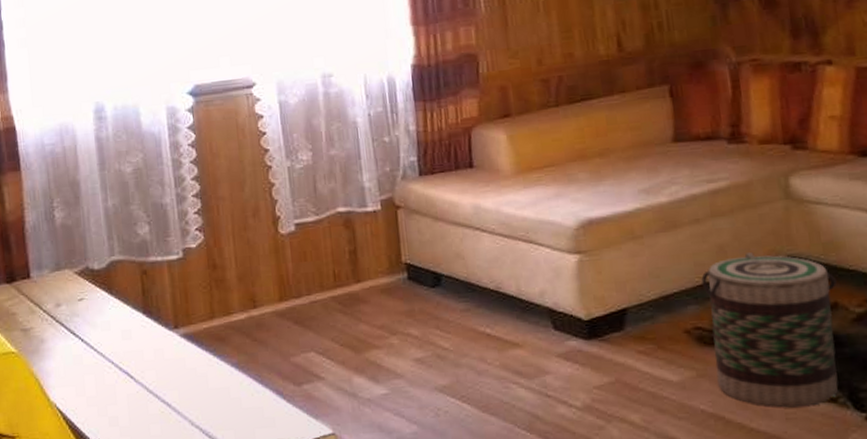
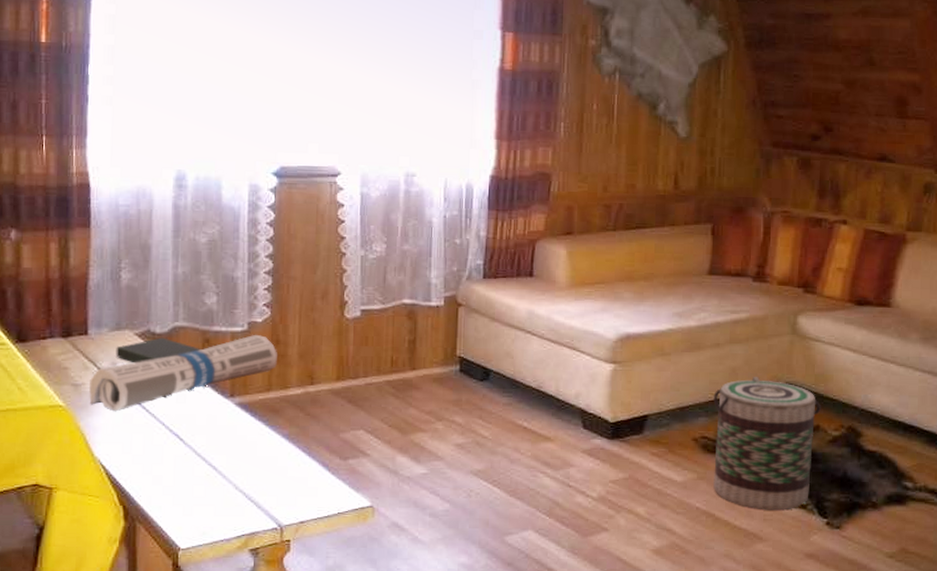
newspaper: none [36,260,217,354] -> present [88,334,277,412]
book: none [58,273,140,303] -> present [116,337,201,364]

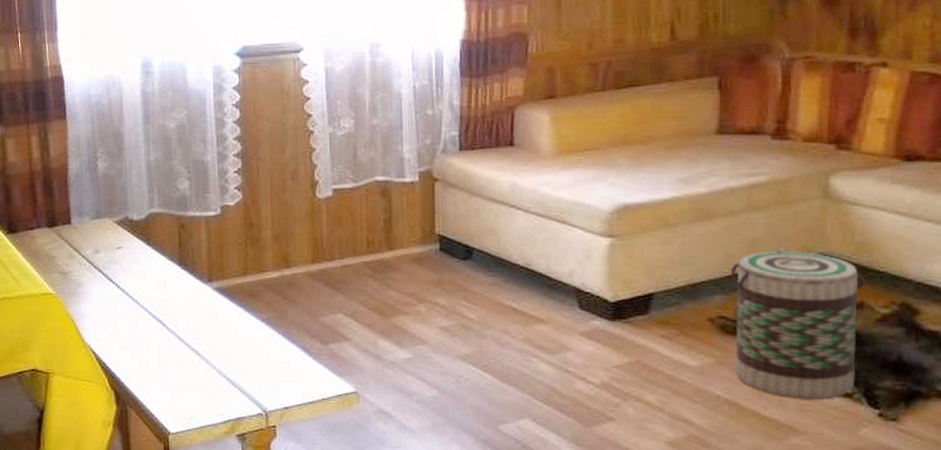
newspaper: present [88,334,277,412] -> none [75,218,252,299]
book: present [116,337,201,364] -> none [97,224,177,251]

